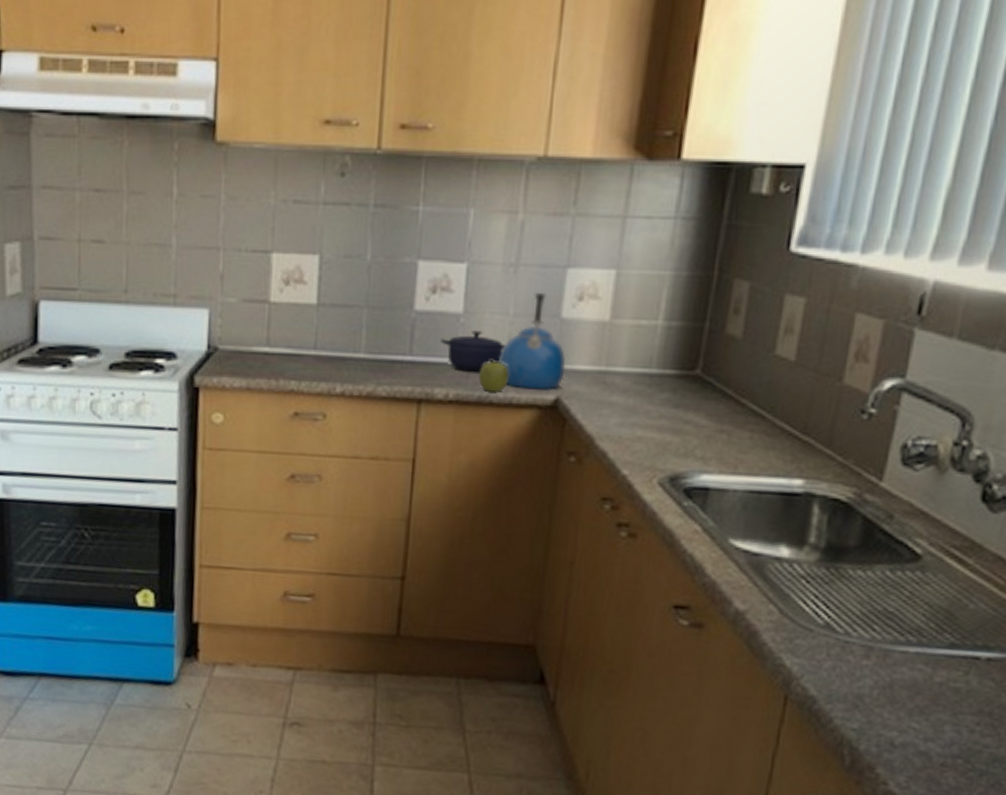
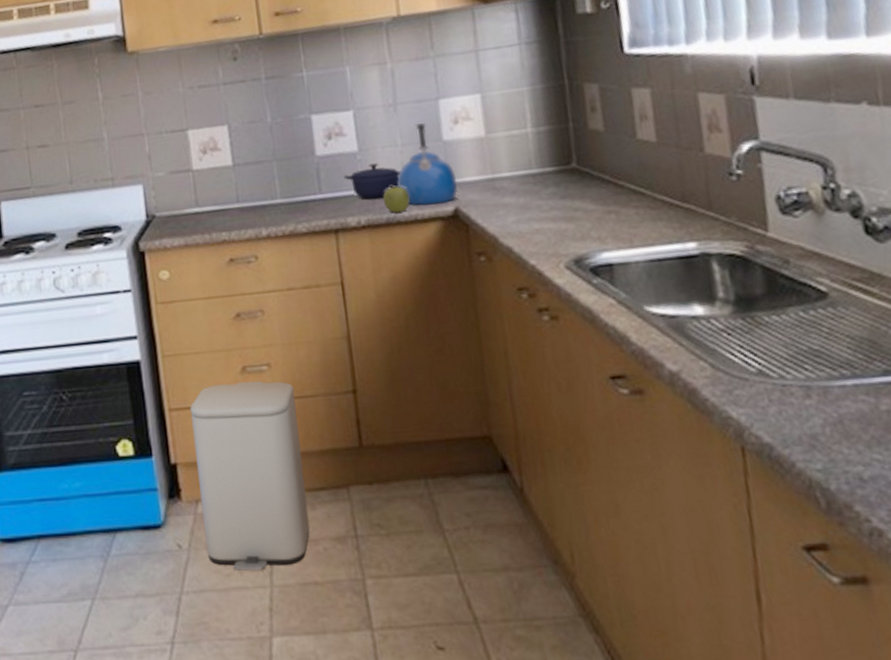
pedal bin: none [216,547,340,743] -> present [190,381,311,572]

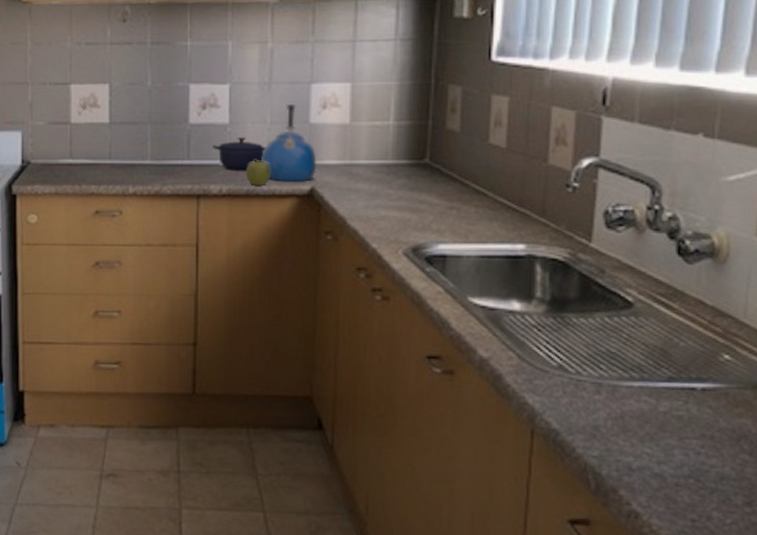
pedal bin: present [190,381,311,572] -> none [42,324,141,493]

